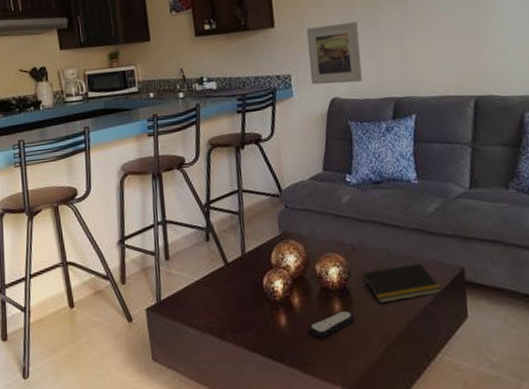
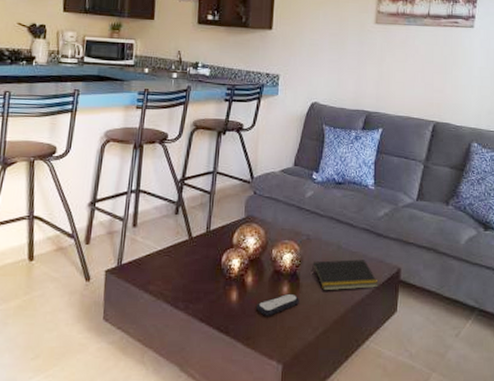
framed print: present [306,21,363,85] -> none [296,36,346,92]

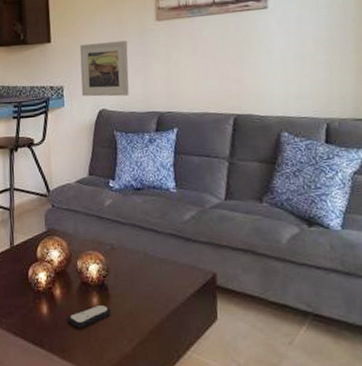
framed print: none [296,36,346,92] -> present [79,40,129,97]
notepad: present [311,259,379,291] -> none [119,266,194,301]

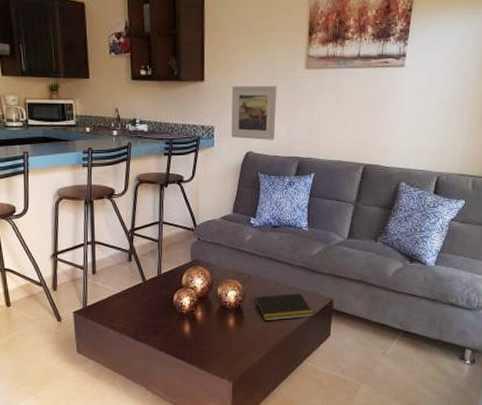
remote control: present [67,304,111,328] -> none [206,324,244,344]
notepad: none [119,266,194,301] -> present [253,293,314,321]

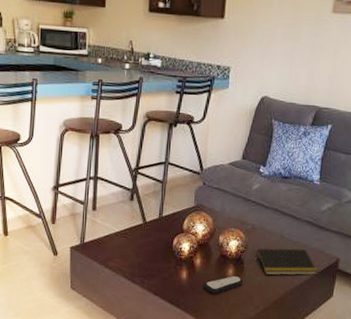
remote control: none [206,324,244,344] -> present [203,275,243,294]
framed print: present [231,86,277,140] -> none [247,25,300,86]

